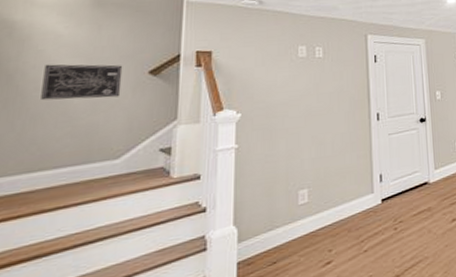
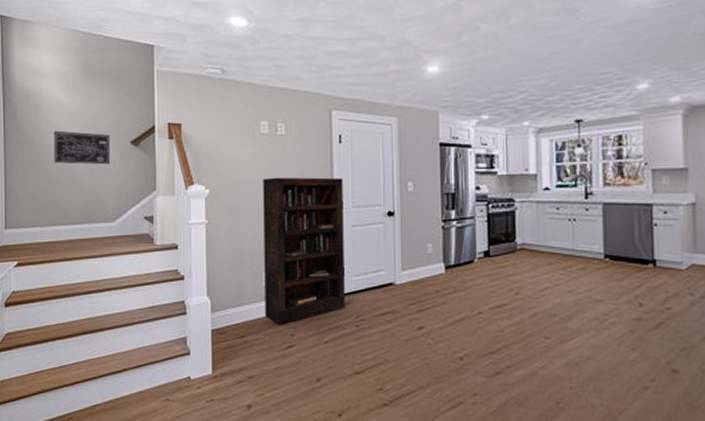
bookcase: none [300,93,384,243] -> present [263,177,345,325]

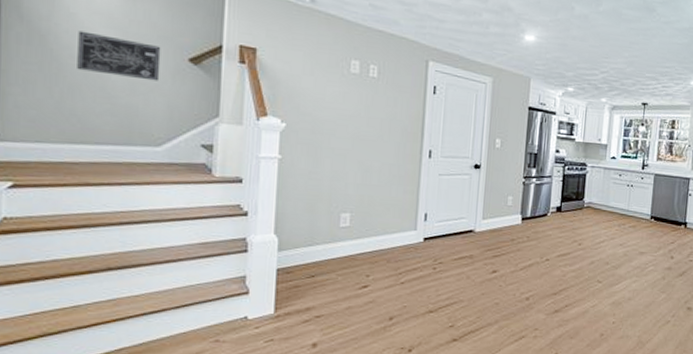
bookcase: present [263,177,345,325] -> none [340,119,434,266]

